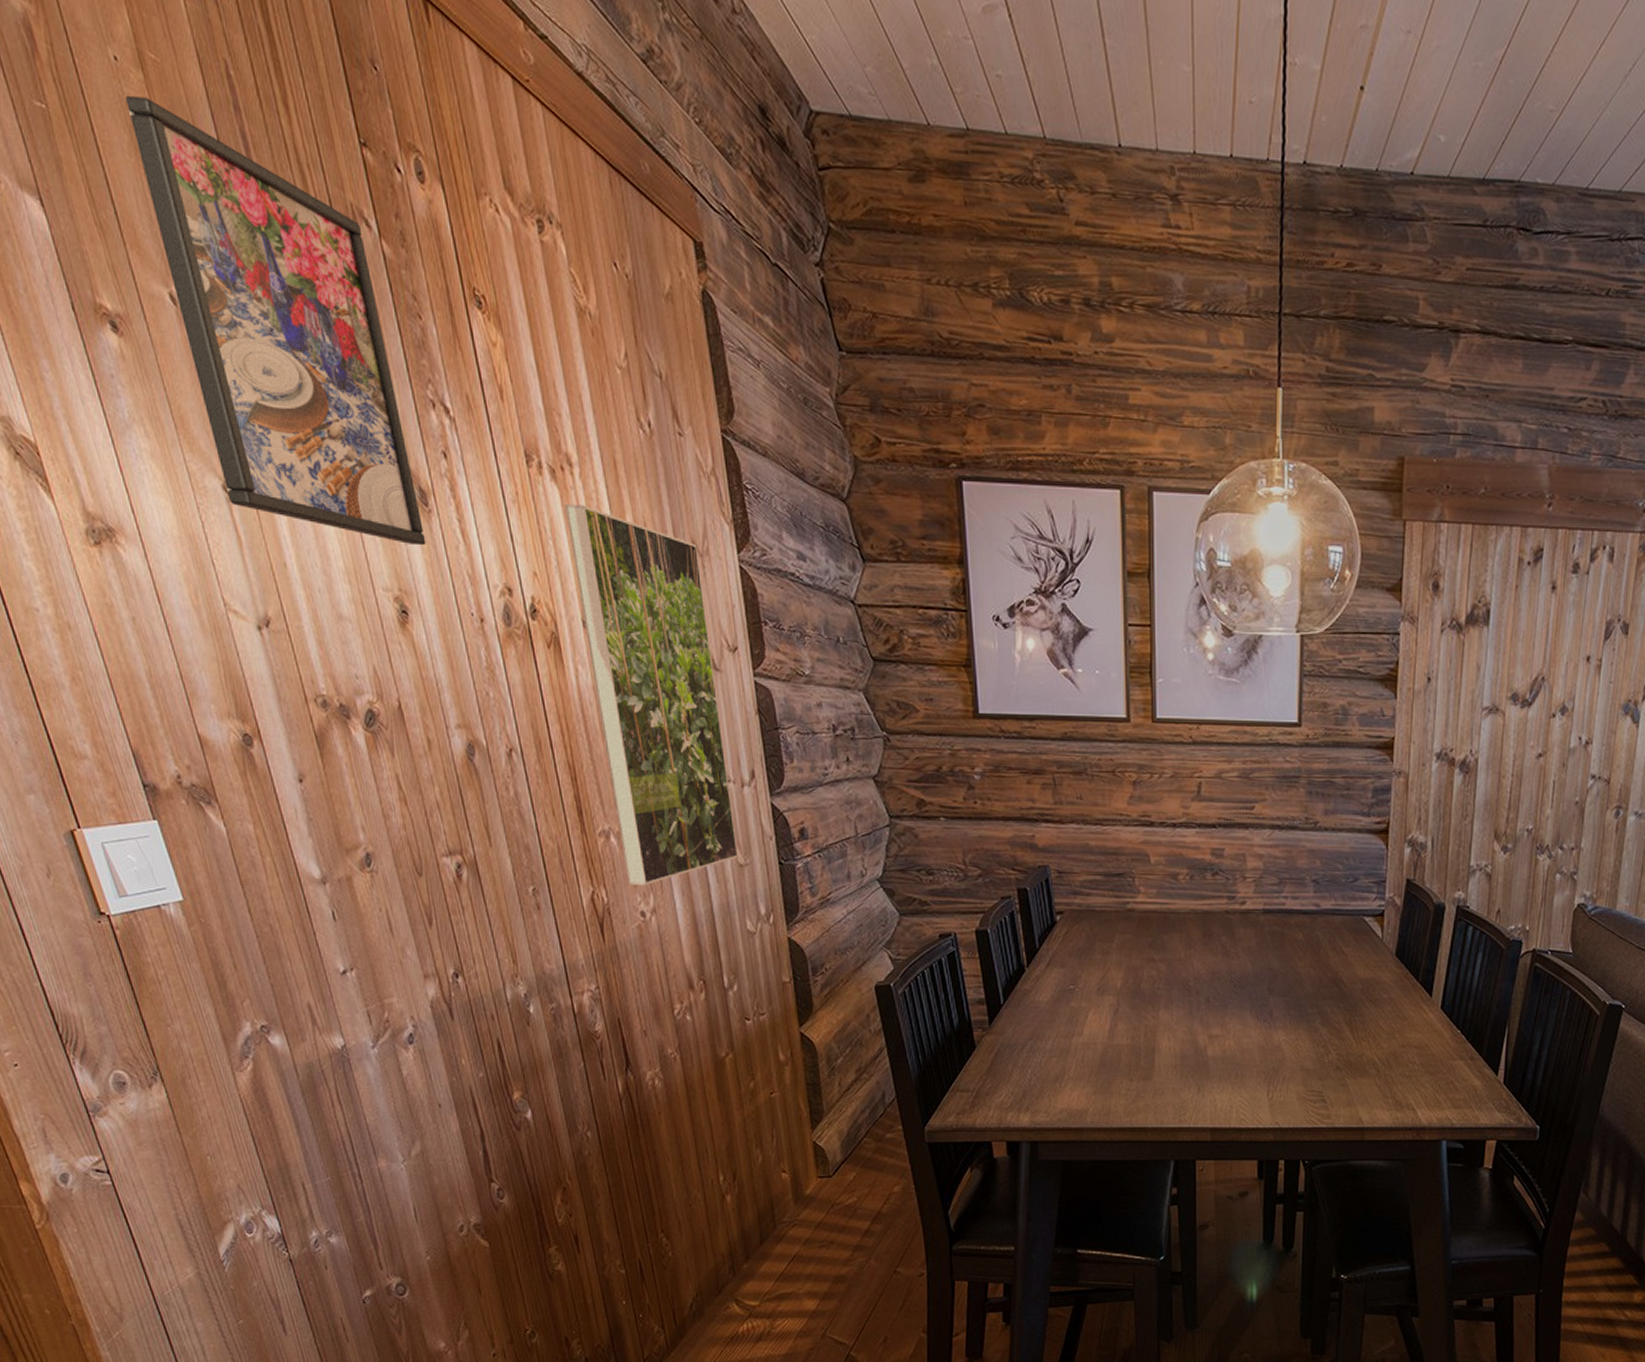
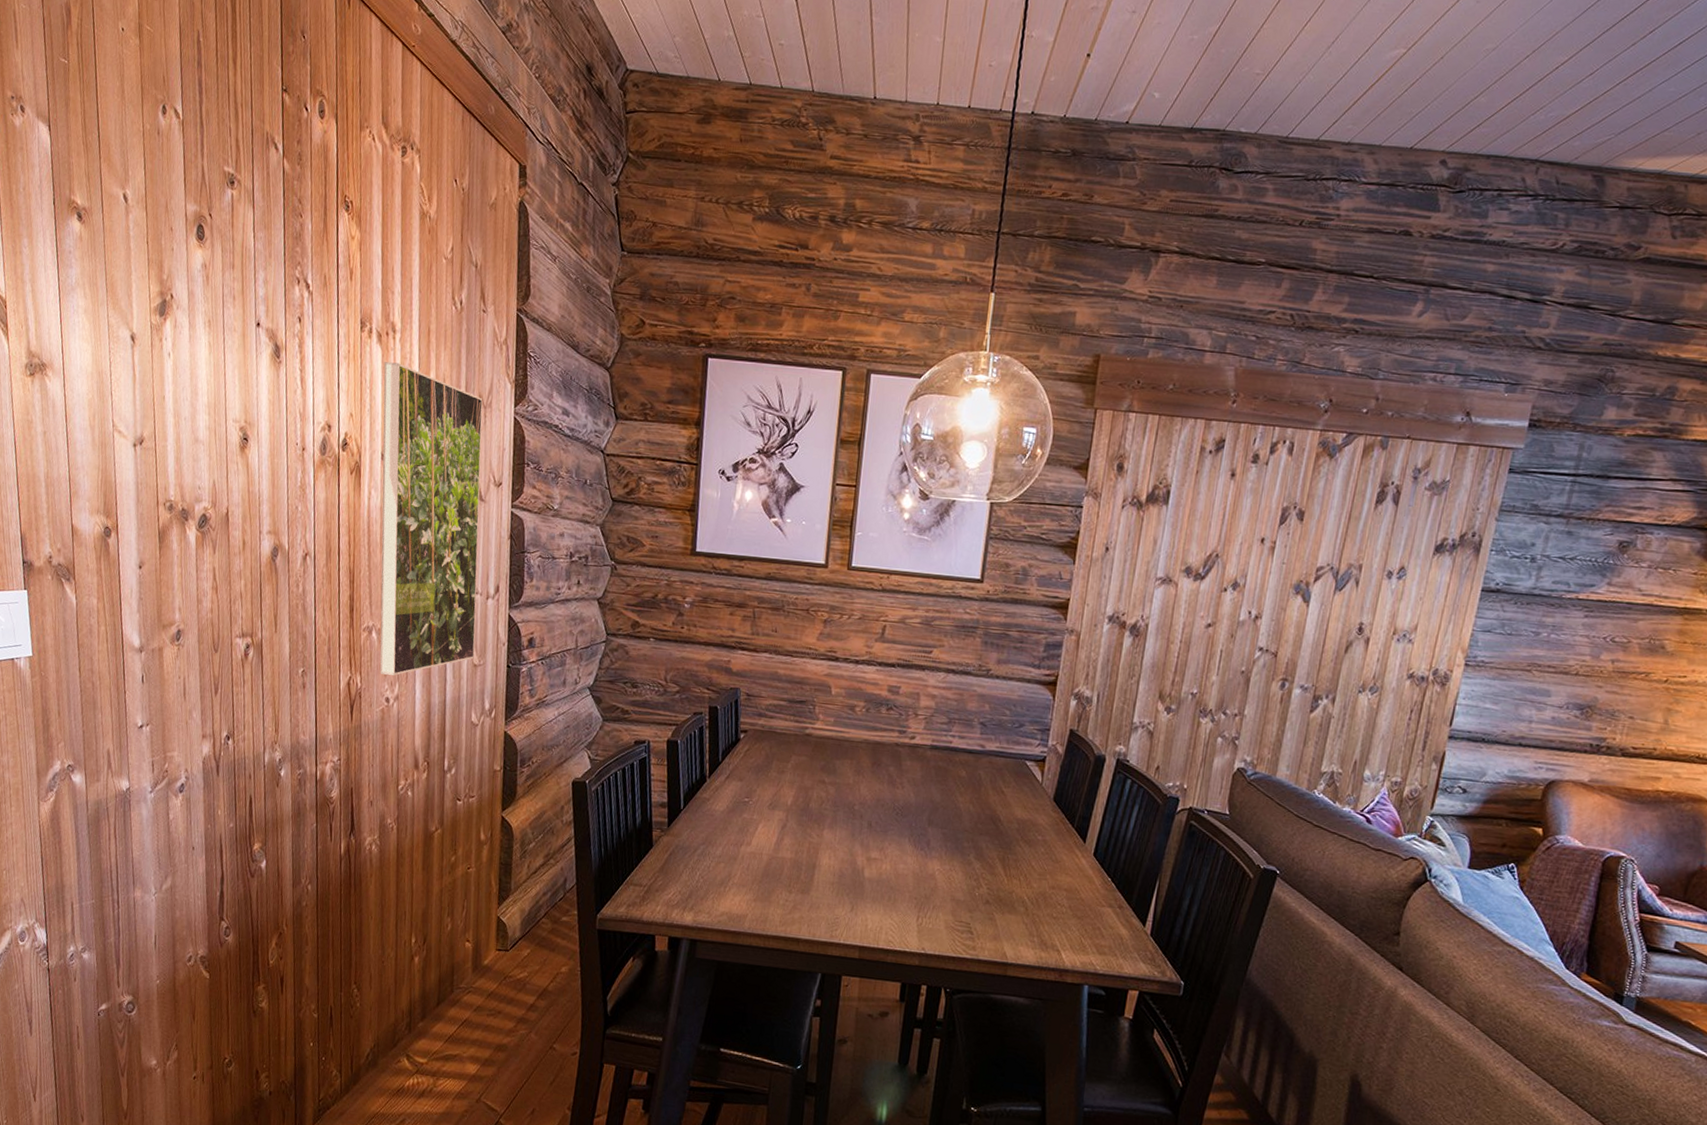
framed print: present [124,95,426,546] -> none [123,54,273,389]

